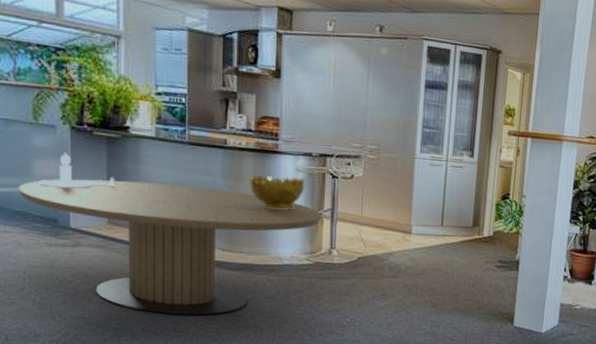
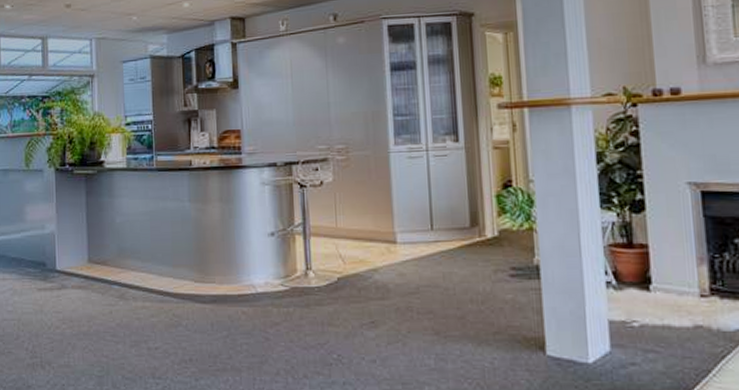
dining table: present [17,179,321,316] -> none [13,214,293,358]
candlestick: present [37,153,116,188] -> none [29,195,94,230]
decorative bowl: present [249,176,306,211] -> none [216,192,273,231]

